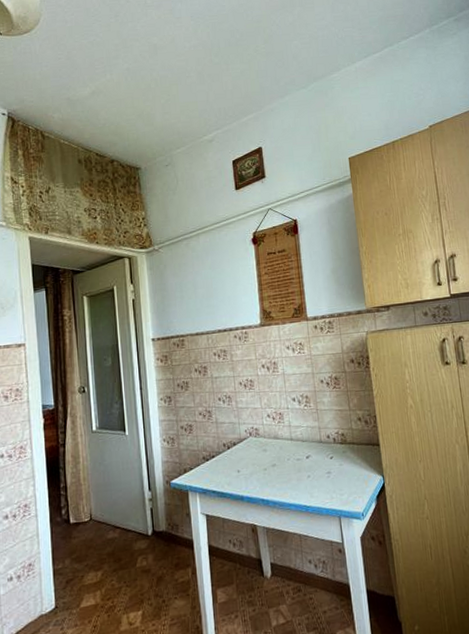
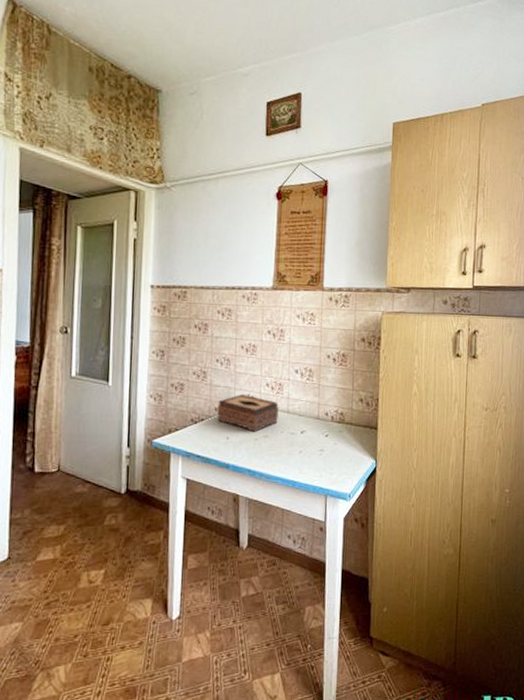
tissue box: none [225,428,283,463] -> present [217,394,279,432]

